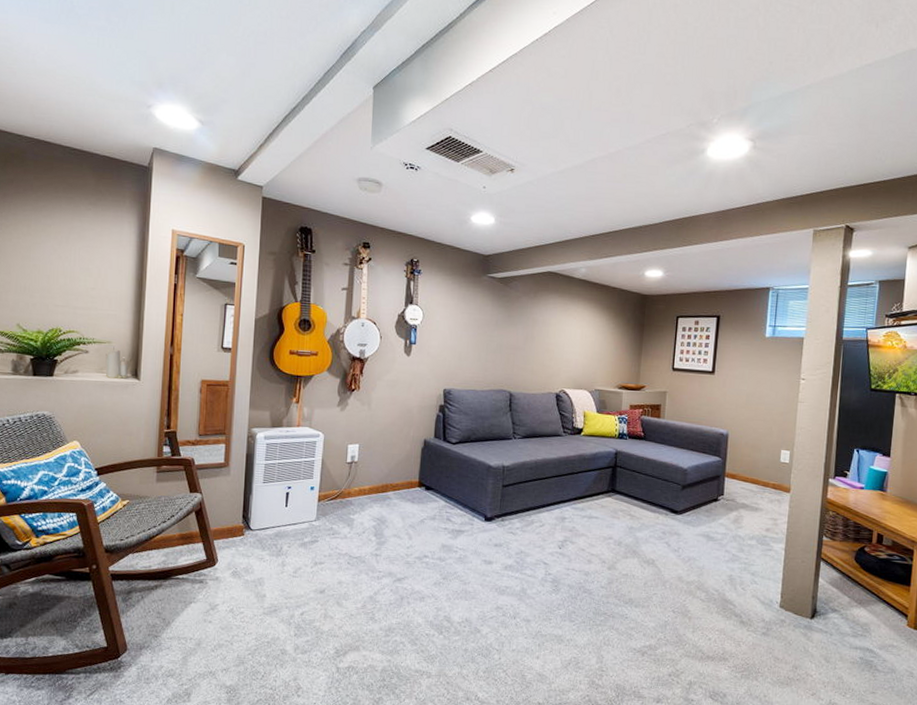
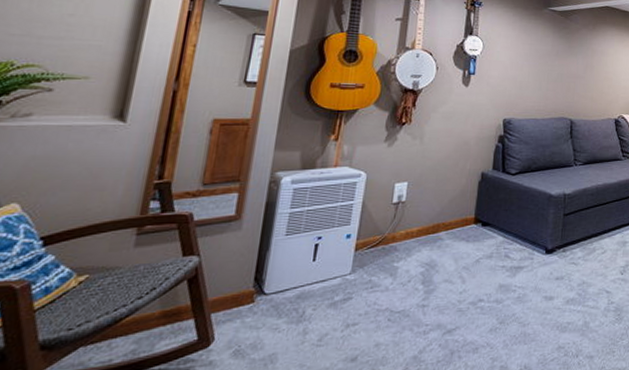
candle: present [105,346,128,379] -> none [75,83,112,122]

